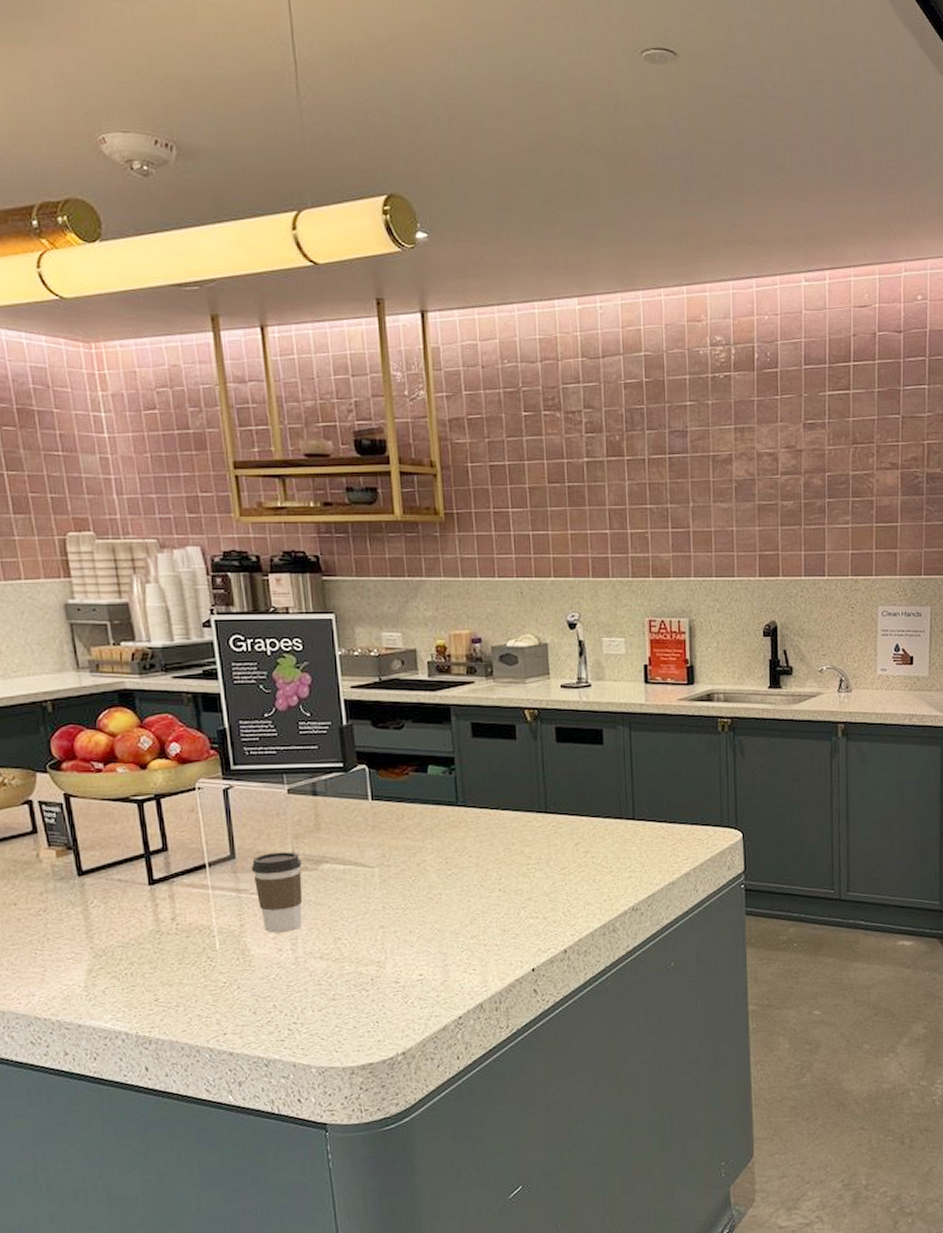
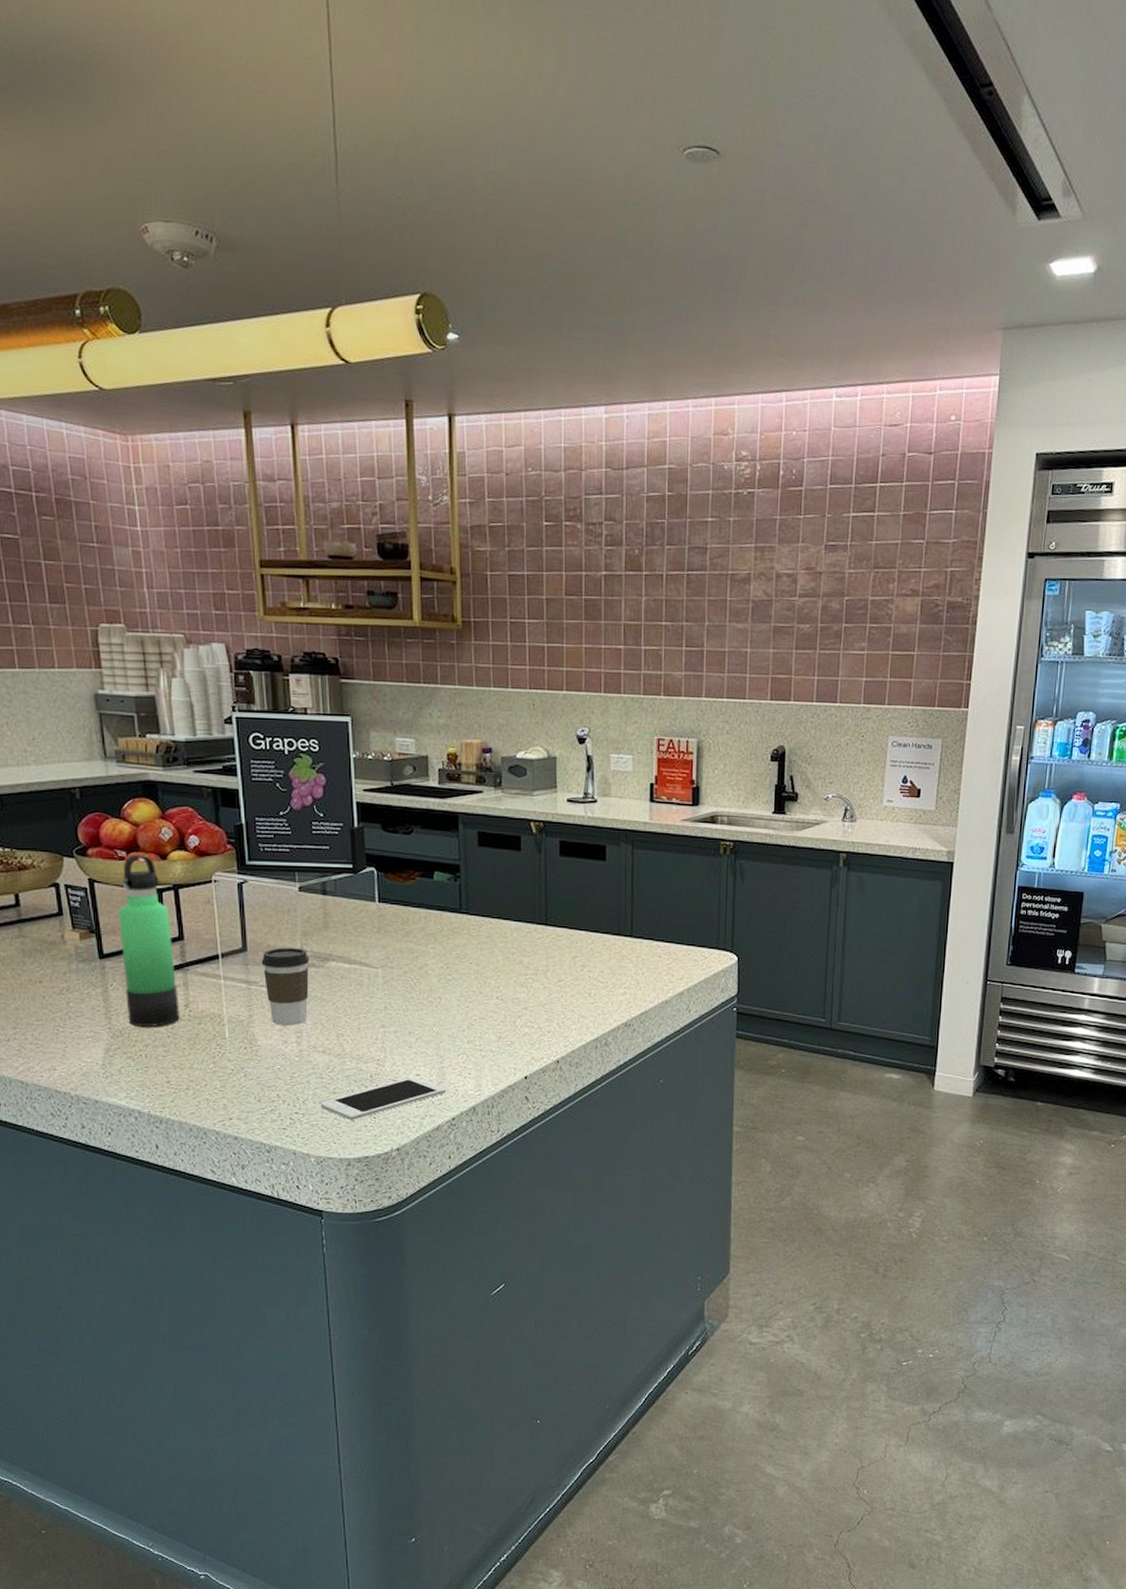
thermos bottle: none [97,765,167,944] -> present [118,854,180,1026]
cell phone: none [319,976,452,1026] -> present [320,1076,447,1120]

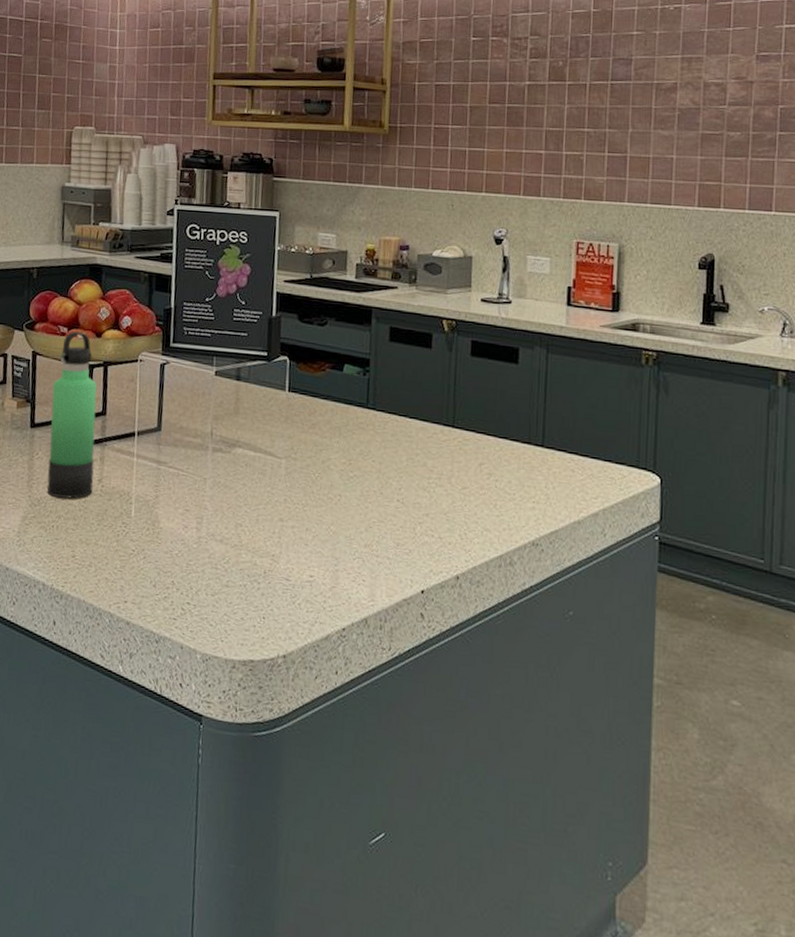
coffee cup: present [261,948,310,1026] -> none [173,430,218,510]
cell phone: present [320,1076,447,1120] -> none [212,577,339,618]

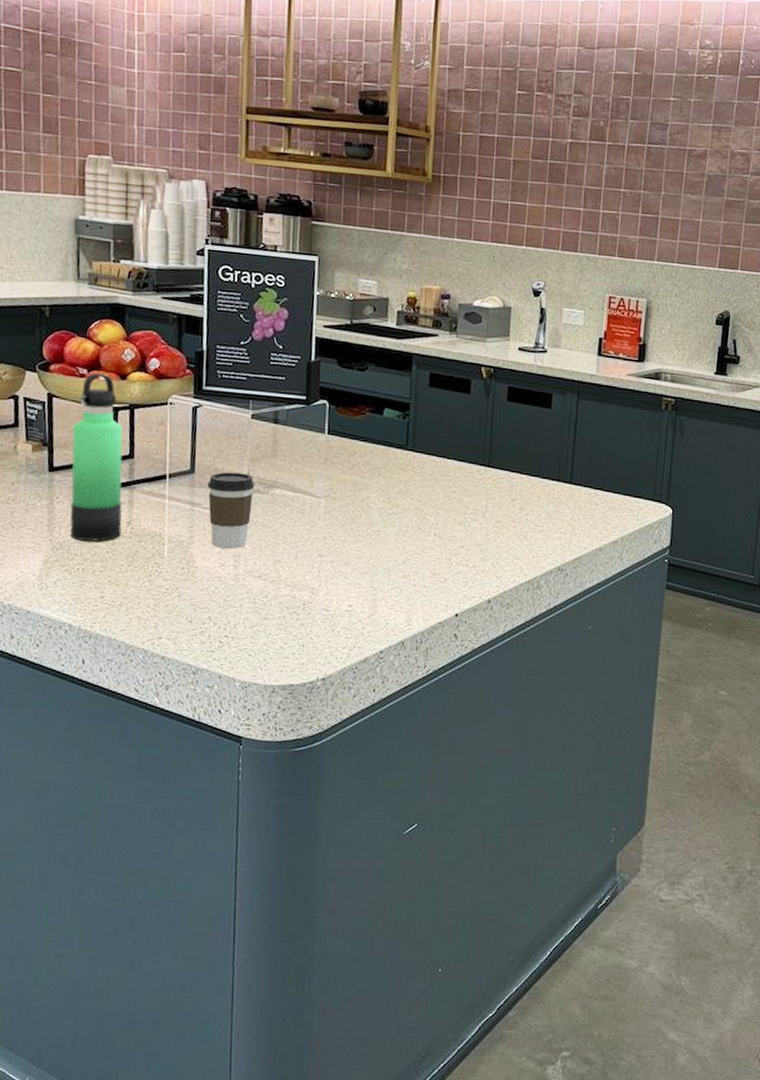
coffee cup: none [173,430,218,510] -> present [207,472,255,549]

